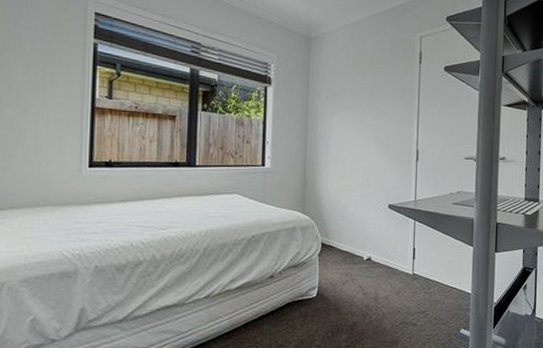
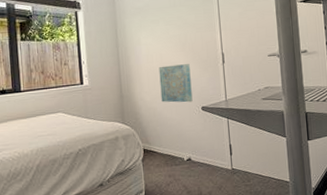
wall art: none [347,156,381,199] -> present [159,64,193,103]

